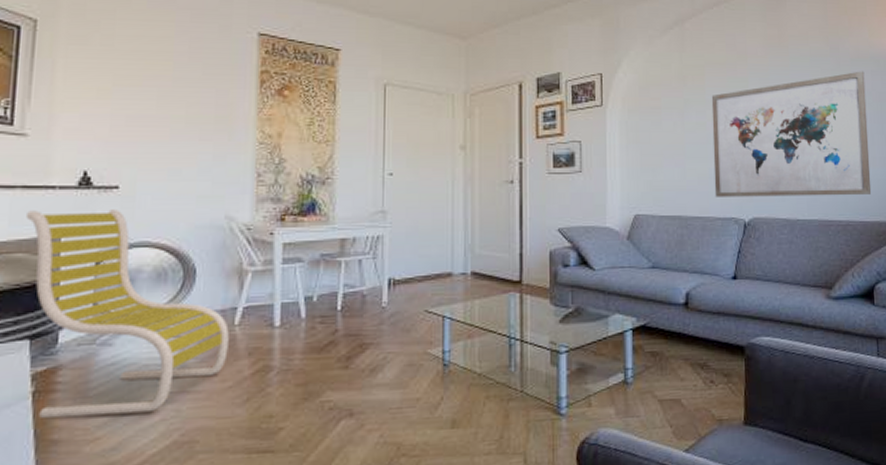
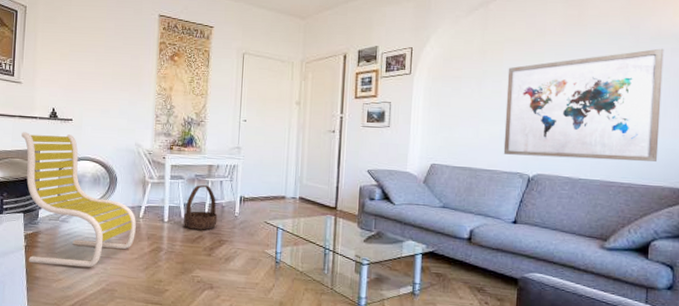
basket: none [305,267,356,333] -> present [184,184,218,230]

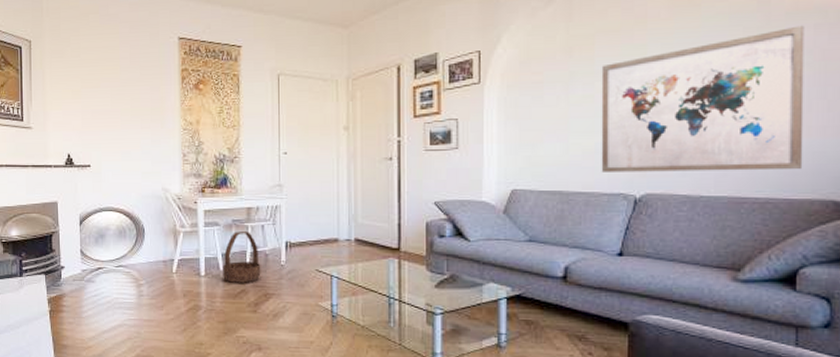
lounge chair: present [21,132,136,268] -> none [36,183,169,333]

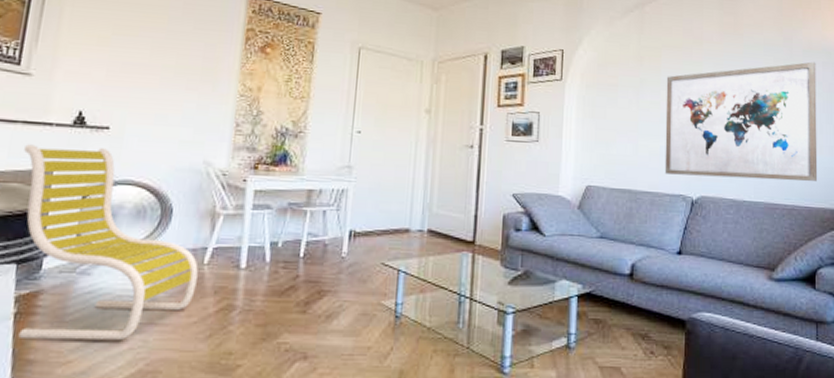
lounge chair: none [36,183,169,333] -> present [18,144,198,341]
basket: present [223,230,261,283] -> none [269,216,318,278]

